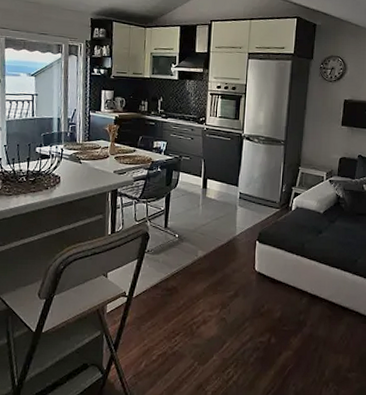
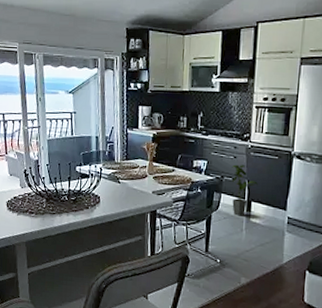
house plant: none [189,145,213,193] -> present [231,164,258,216]

